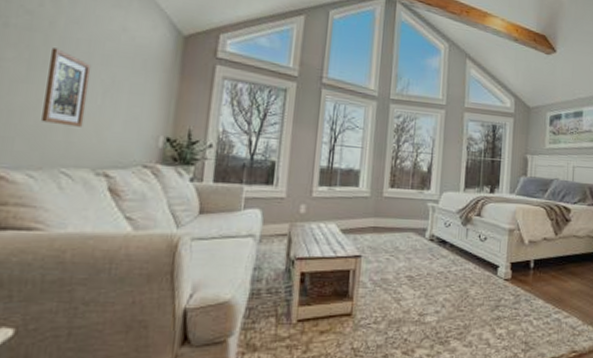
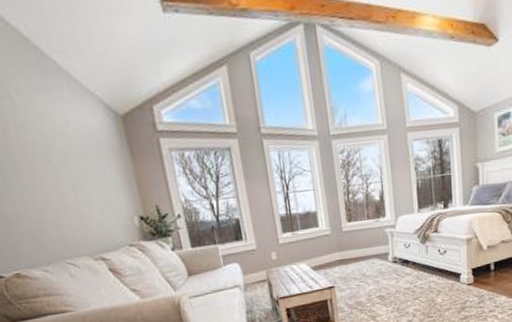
picture frame: present [41,48,92,127] -> none [15,154,69,224]

